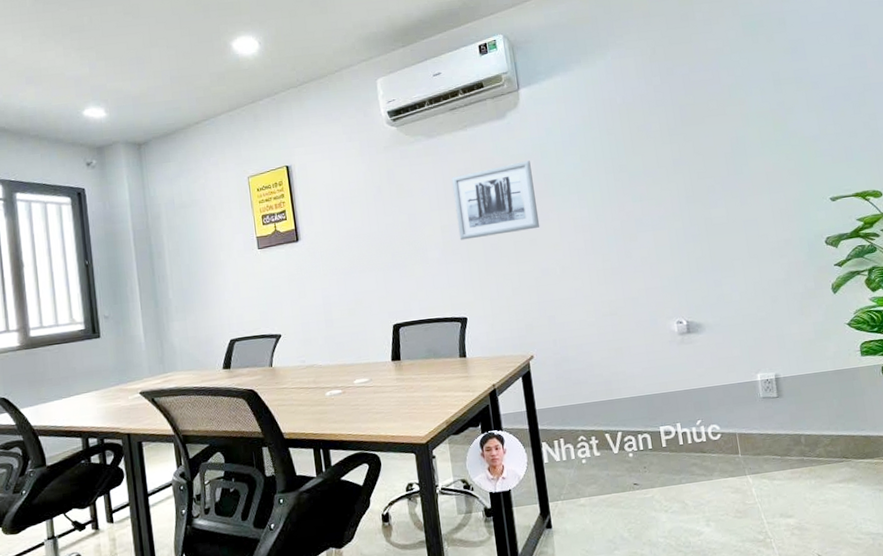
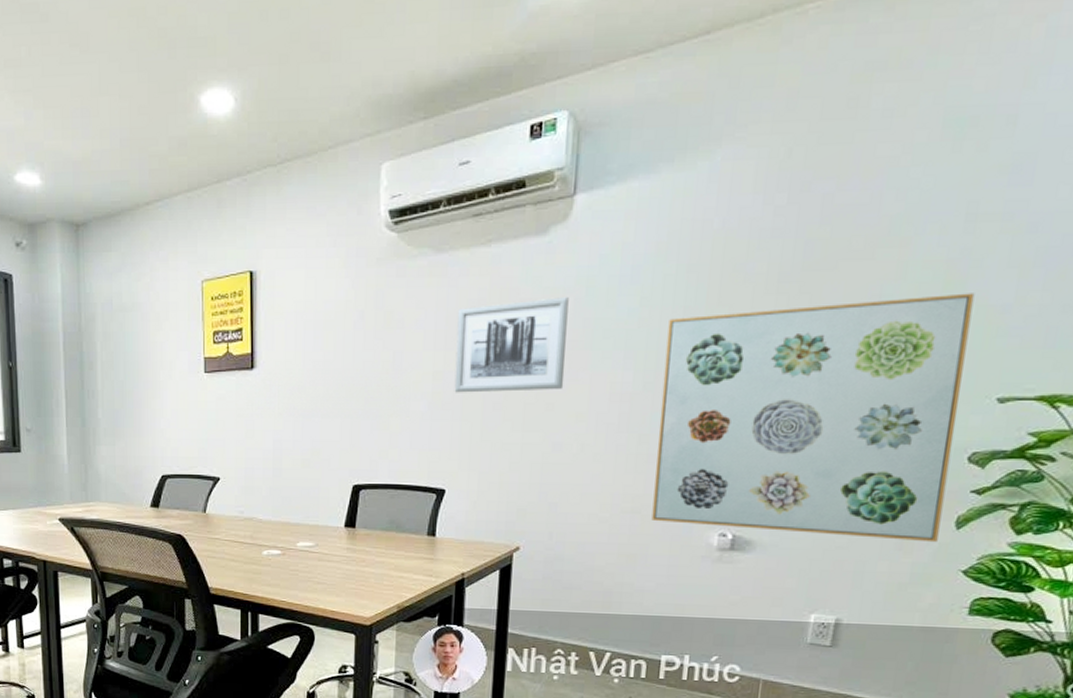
wall art: none [603,130,825,320] -> present [651,293,975,543]

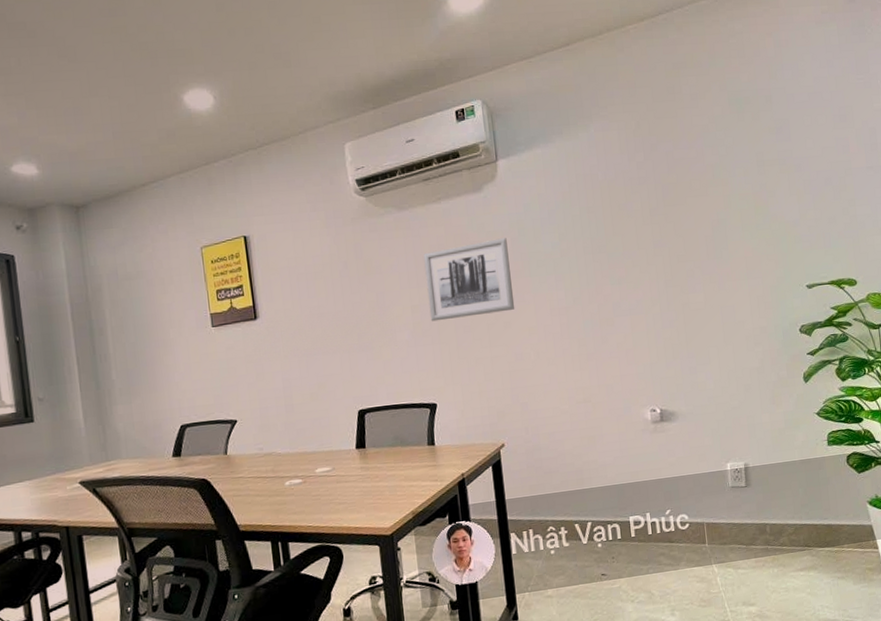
wall art: present [651,293,975,543] -> none [582,214,796,407]

